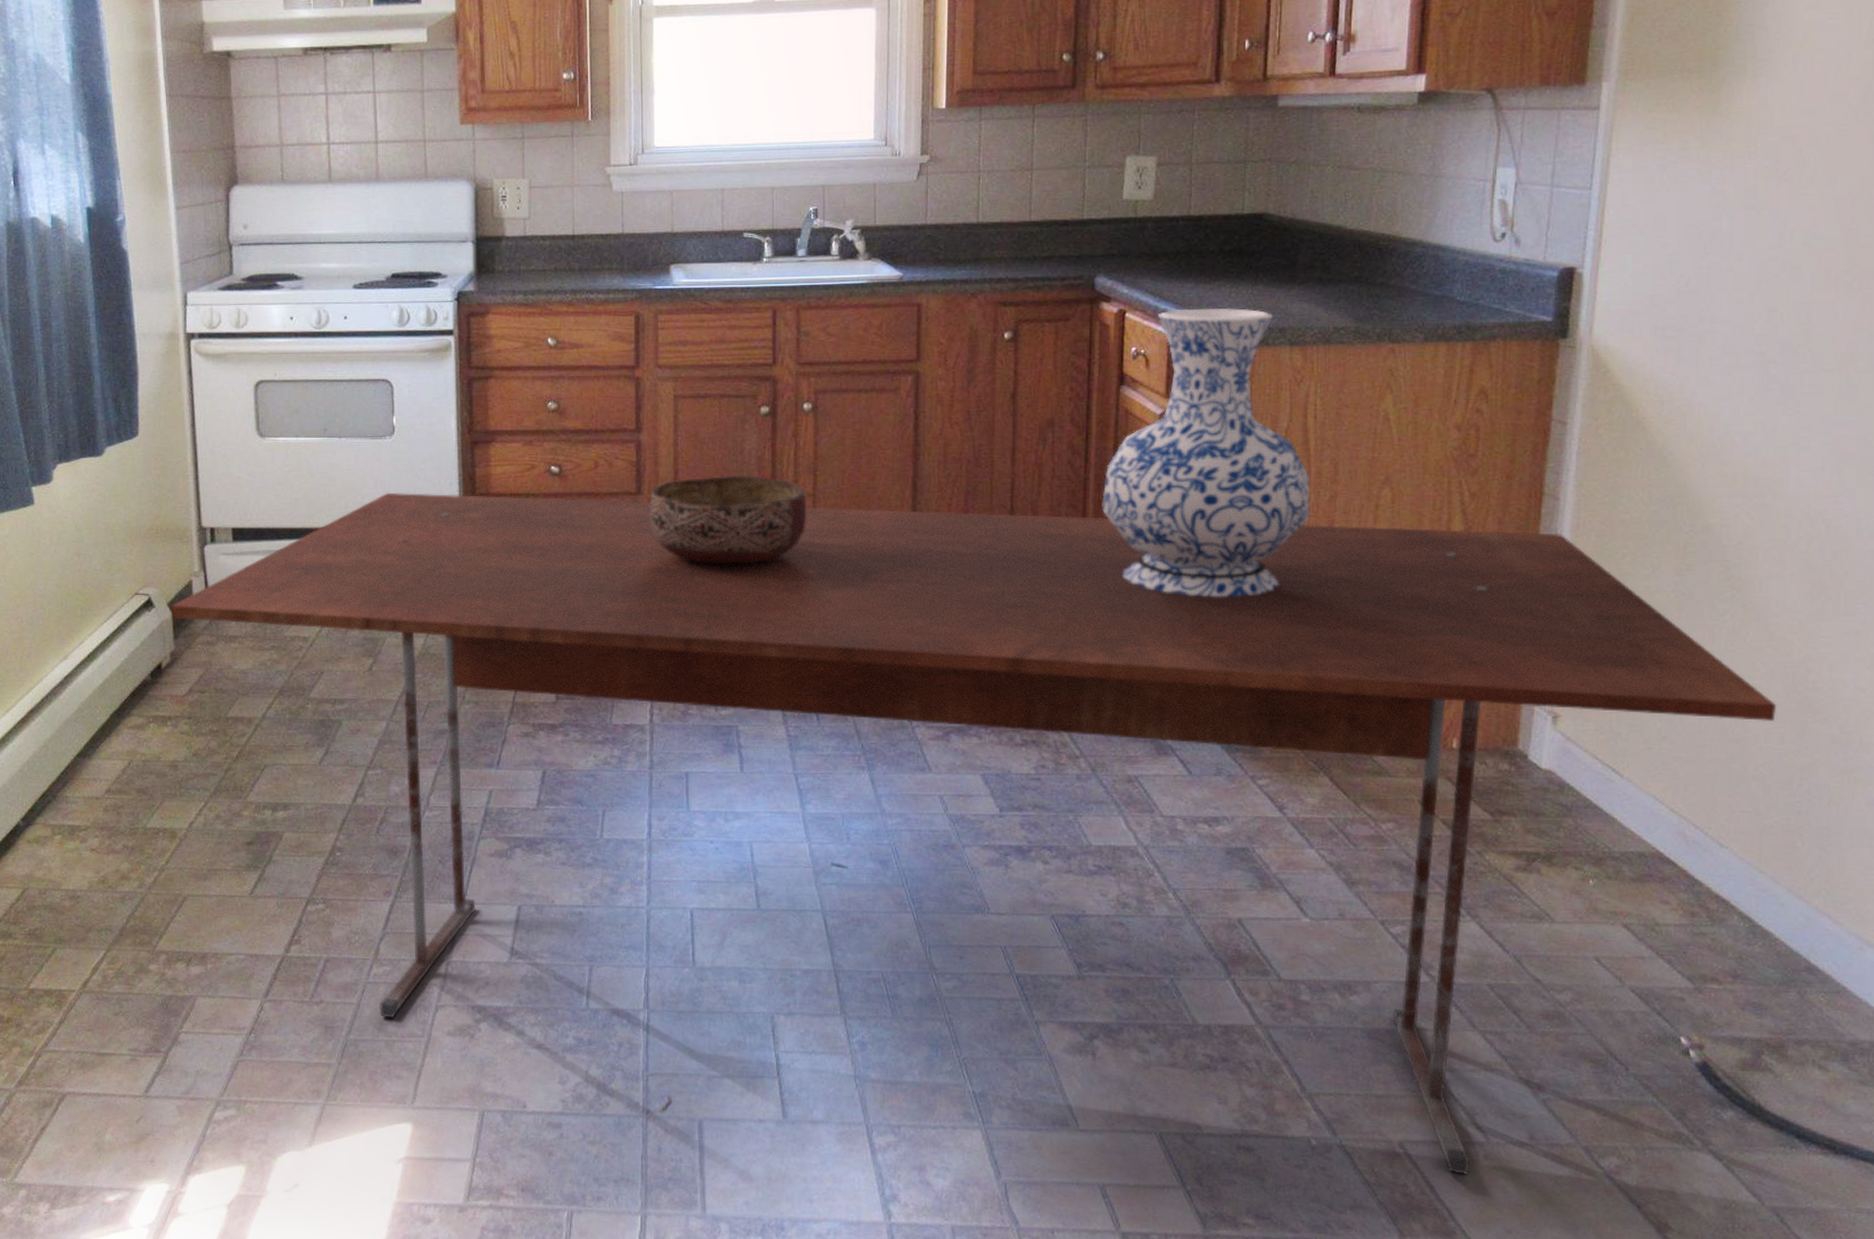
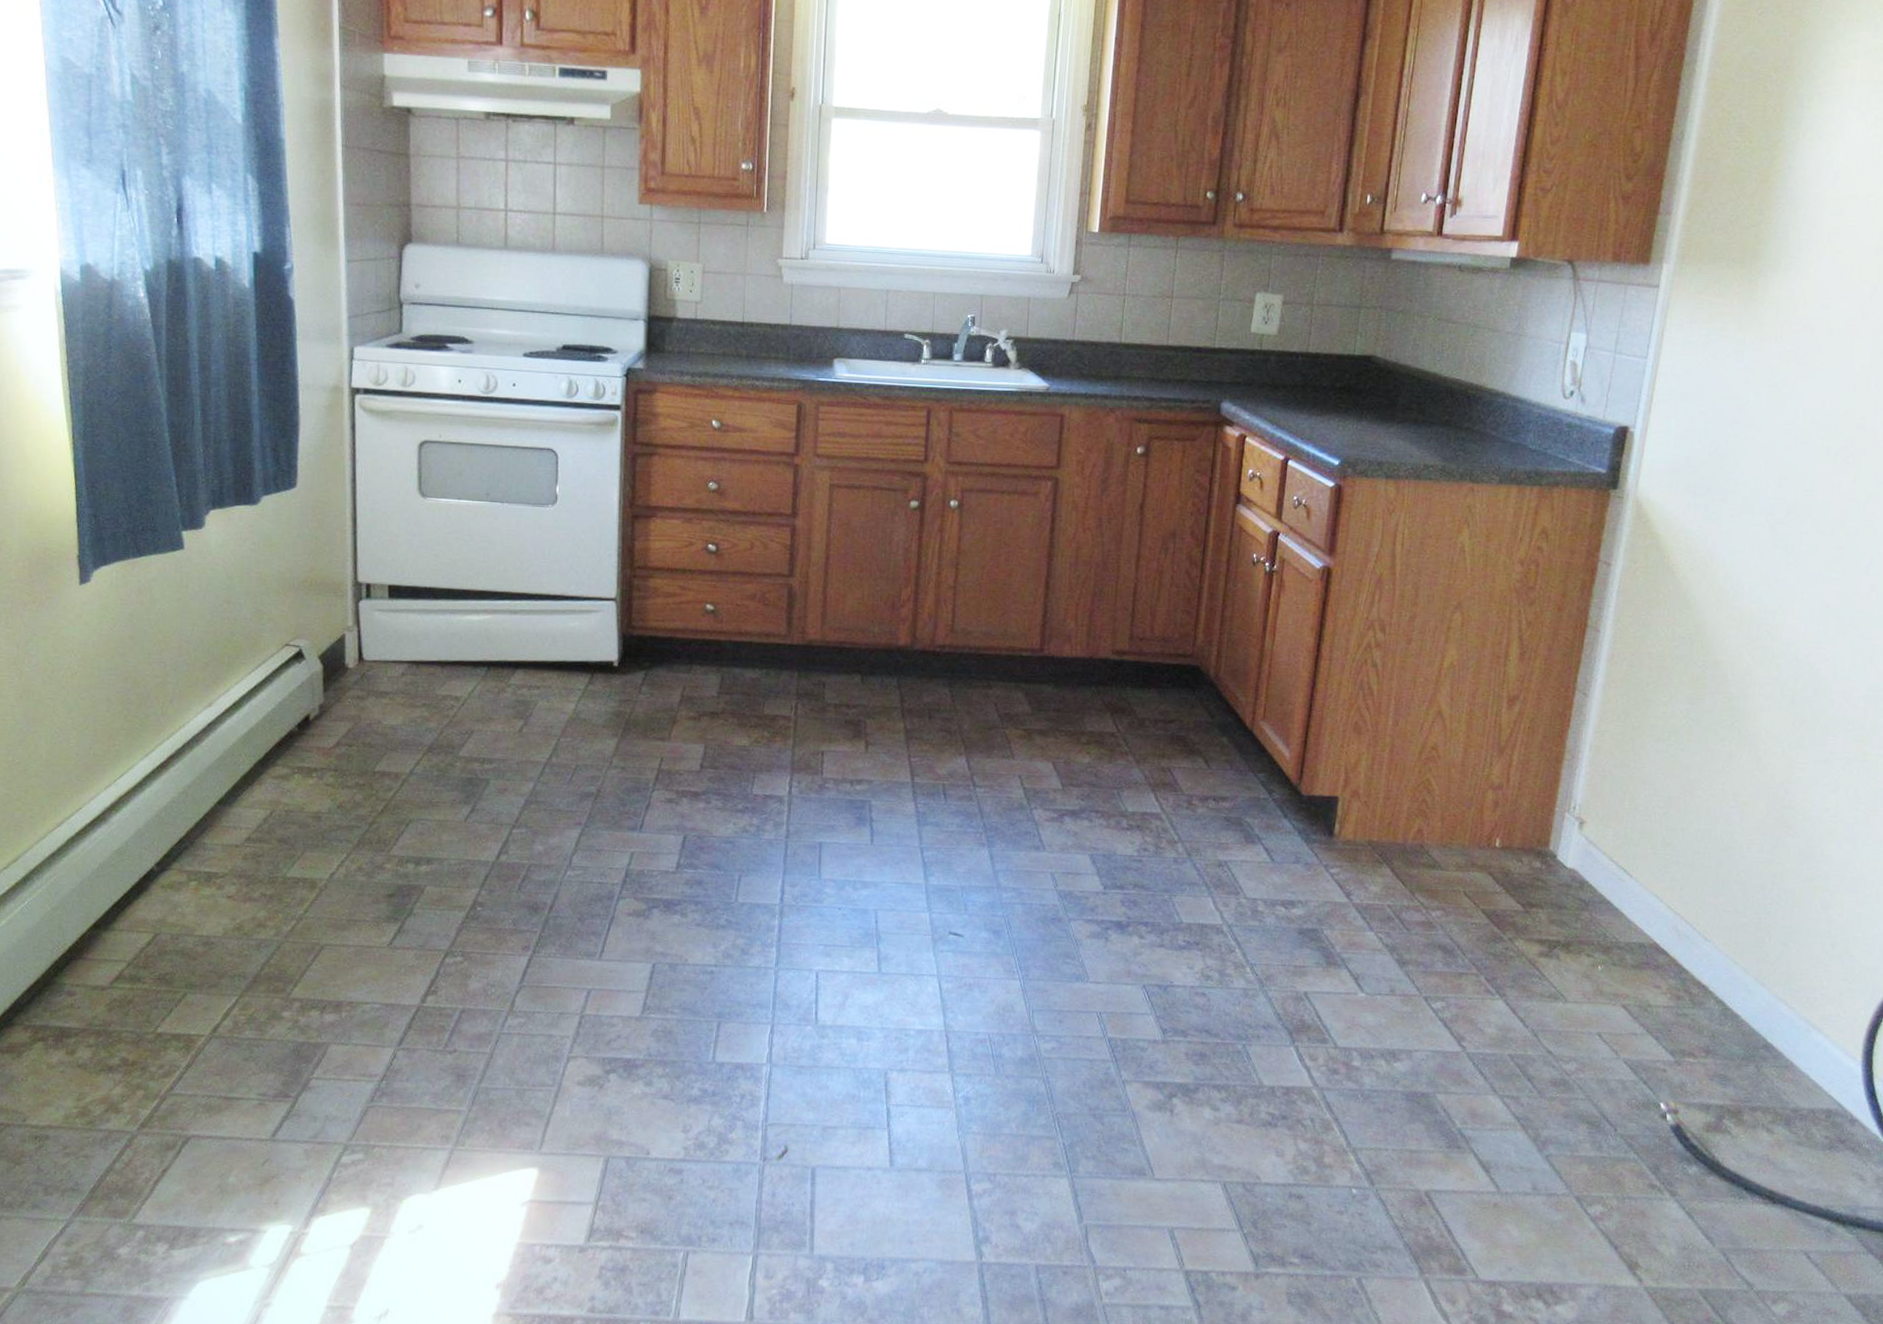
dining table: present [171,492,1776,1175] -> none [322,560,1758,1220]
bowl: present [649,475,807,563] -> none [799,563,948,649]
vase: present [1101,307,1310,597] -> none [1212,438,1394,703]

